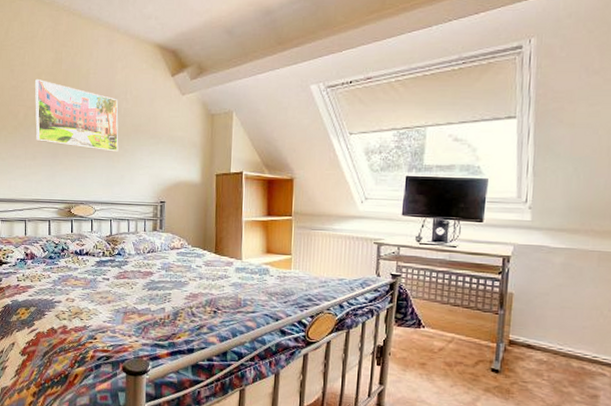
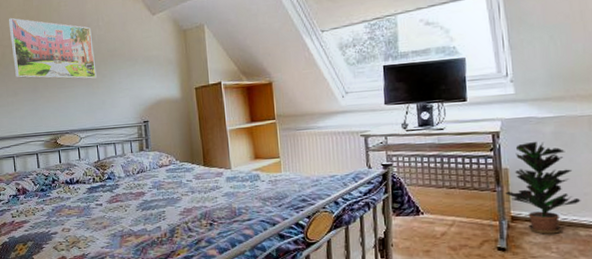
potted plant: none [507,270,579,363] -> present [505,141,581,234]

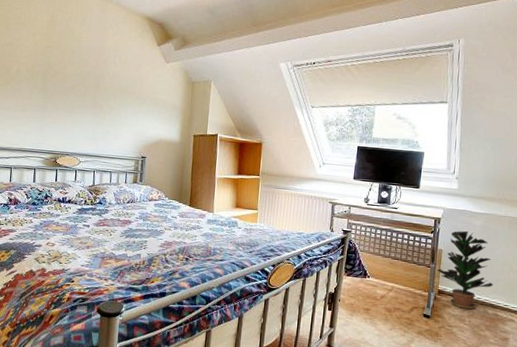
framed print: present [8,17,97,79] -> none [27,37,107,110]

